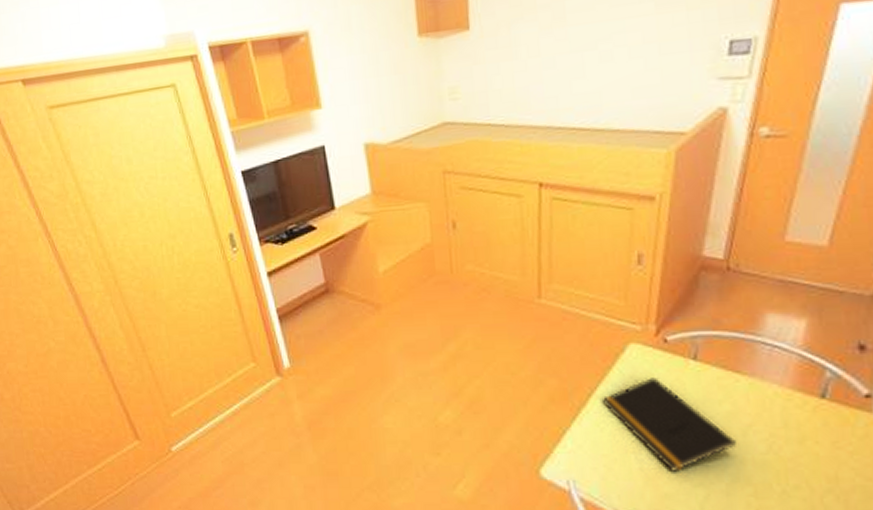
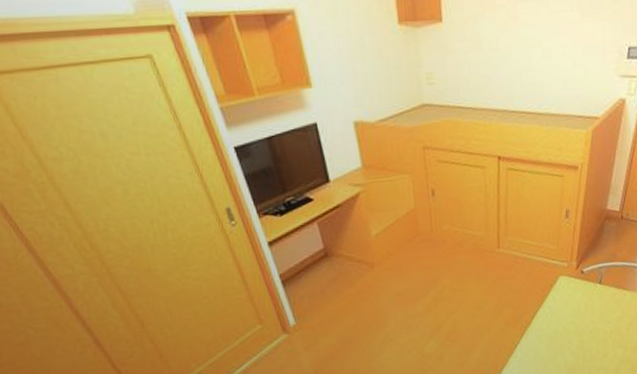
notepad: present [601,378,736,472] -> none [541,299,622,362]

